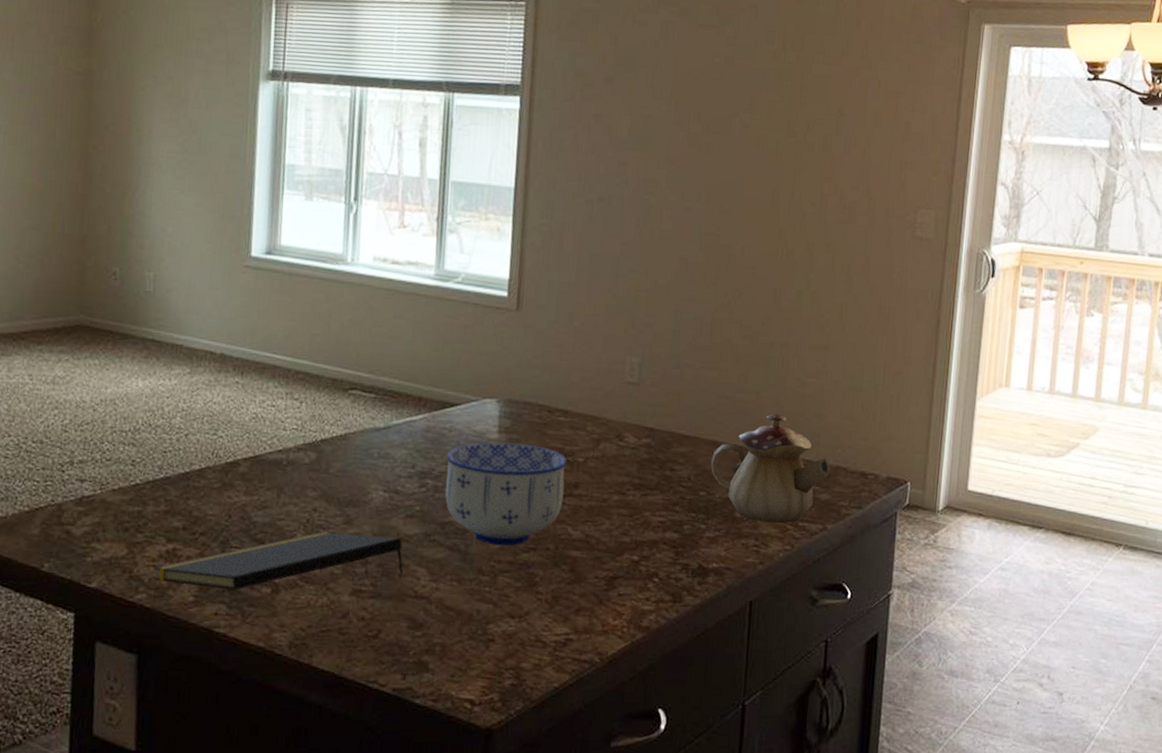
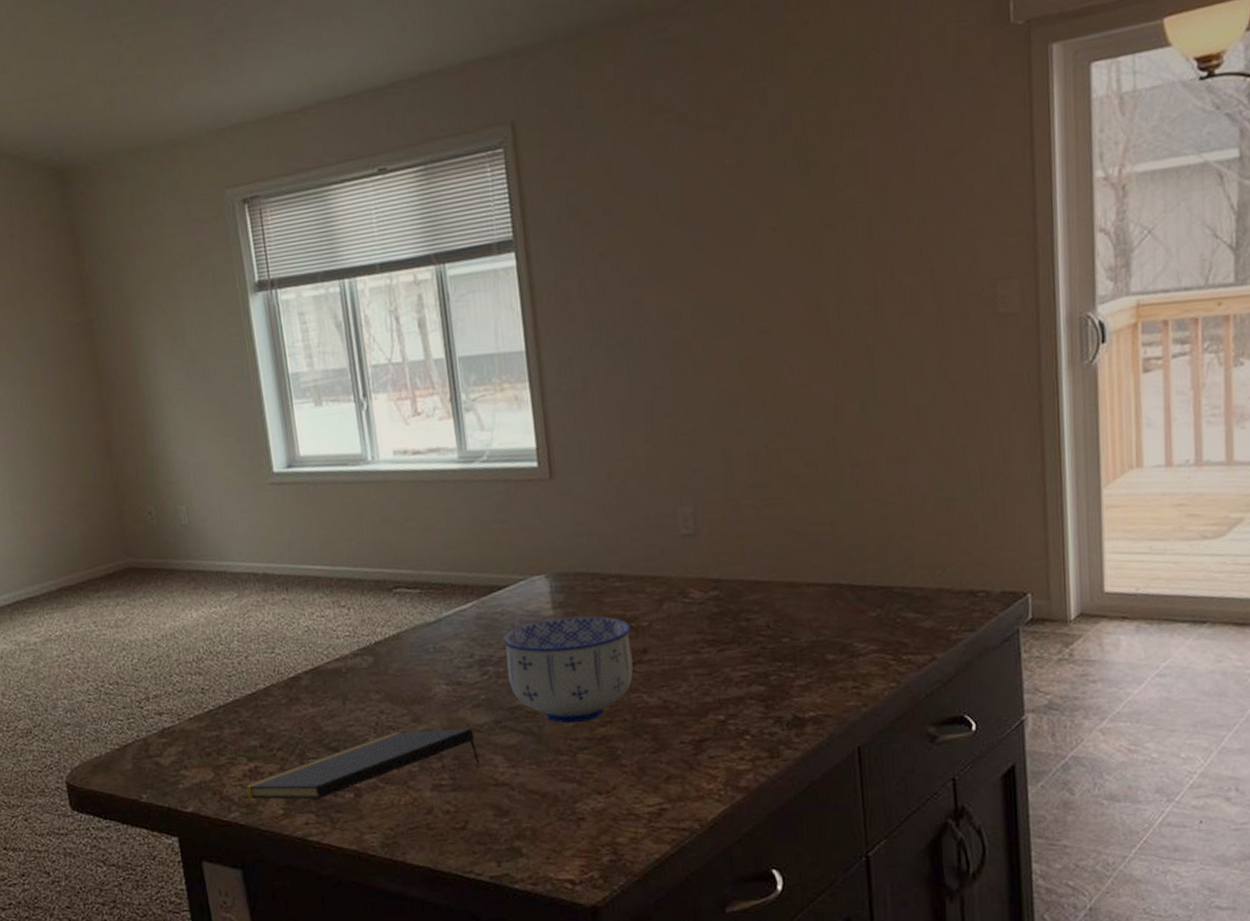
teapot: present [710,412,831,524] -> none [789,540,932,662]

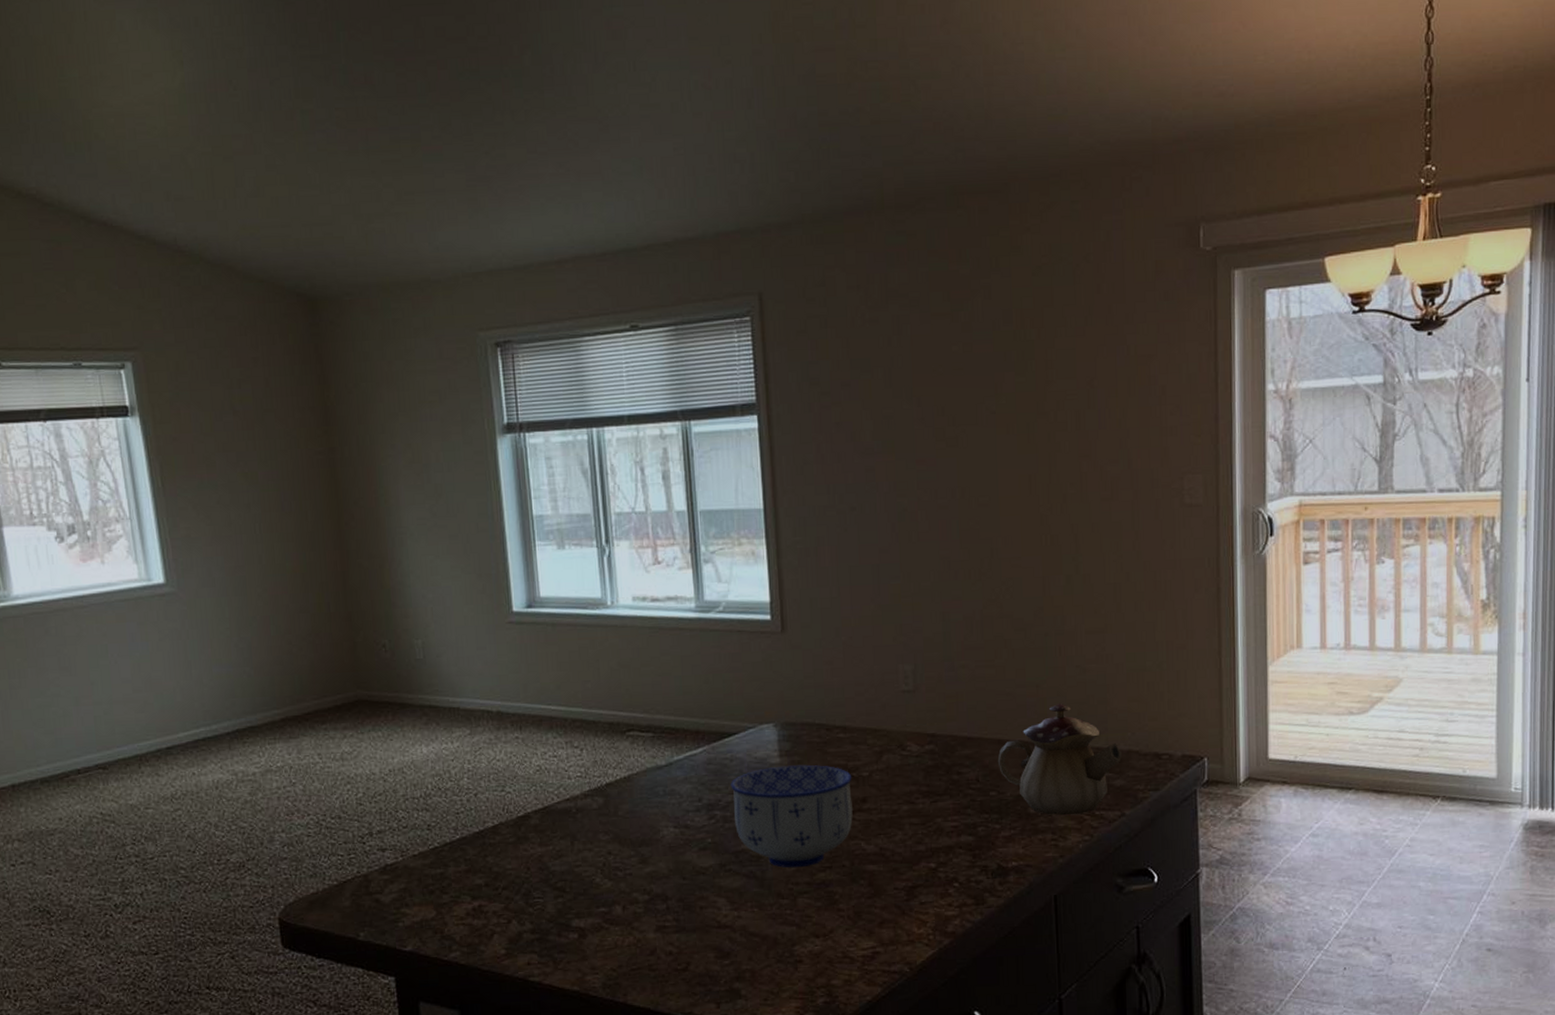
notepad: present [241,728,481,800] -> none [464,871,704,940]
teapot: none [789,540,932,662] -> present [997,703,1123,816]

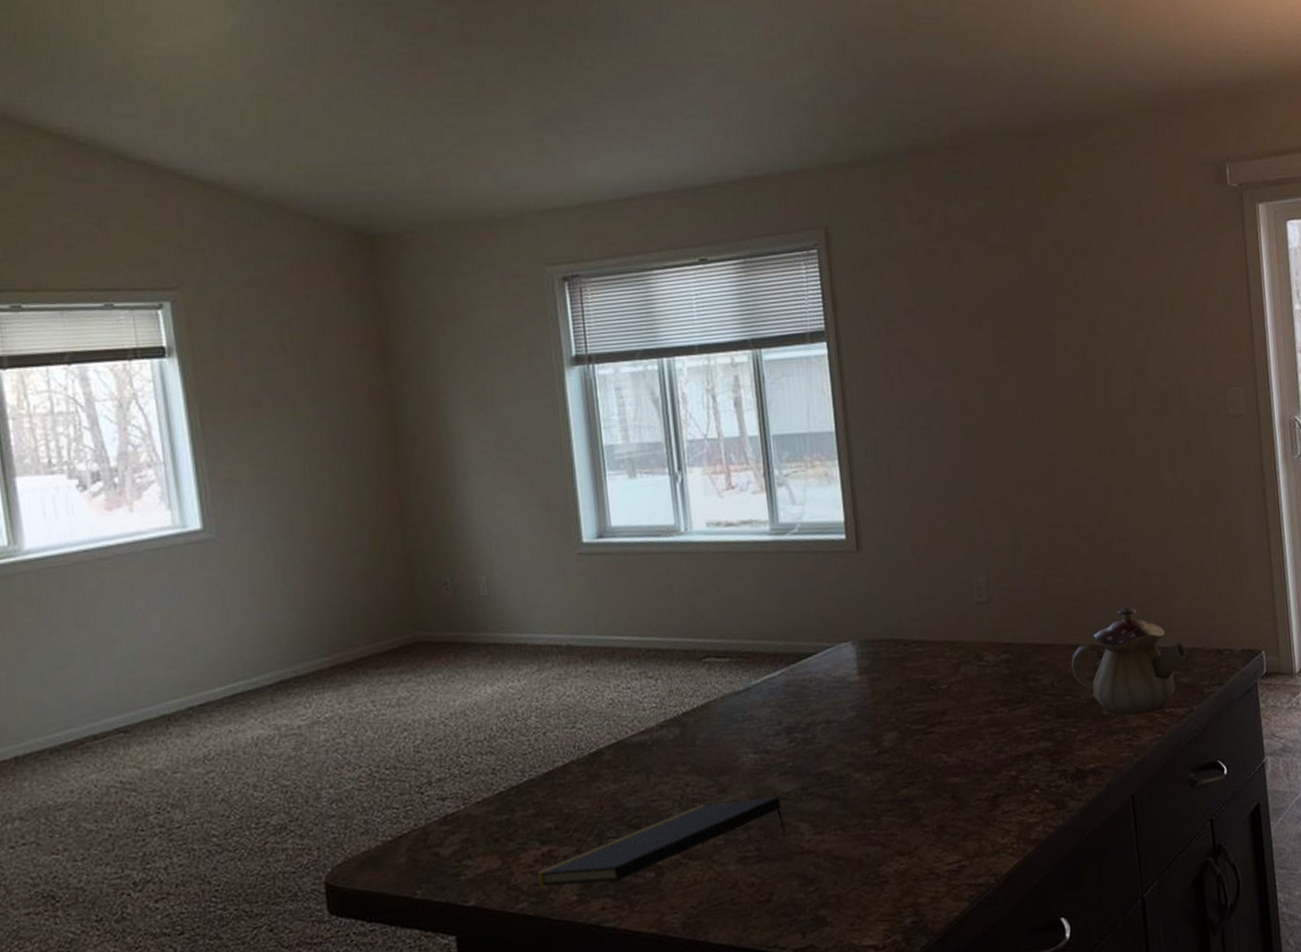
notepad: none [464,871,704,940] -> present [532,796,787,887]
bowl: present [730,764,853,868] -> none [810,680,934,787]

